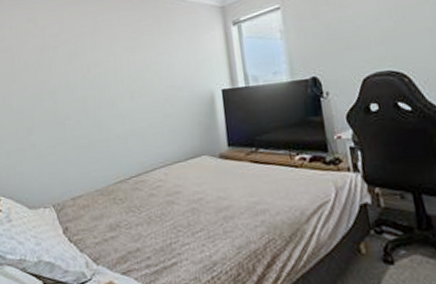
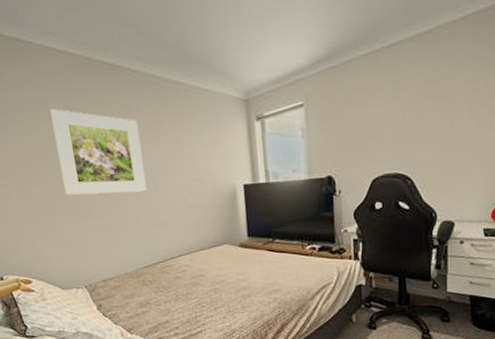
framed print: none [40,26,124,107] -> present [50,108,147,196]

